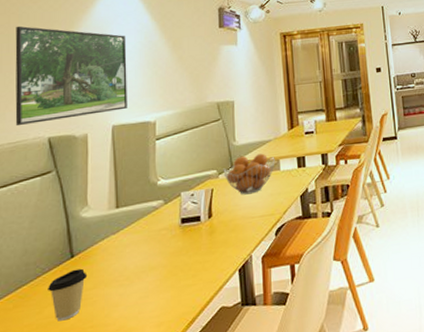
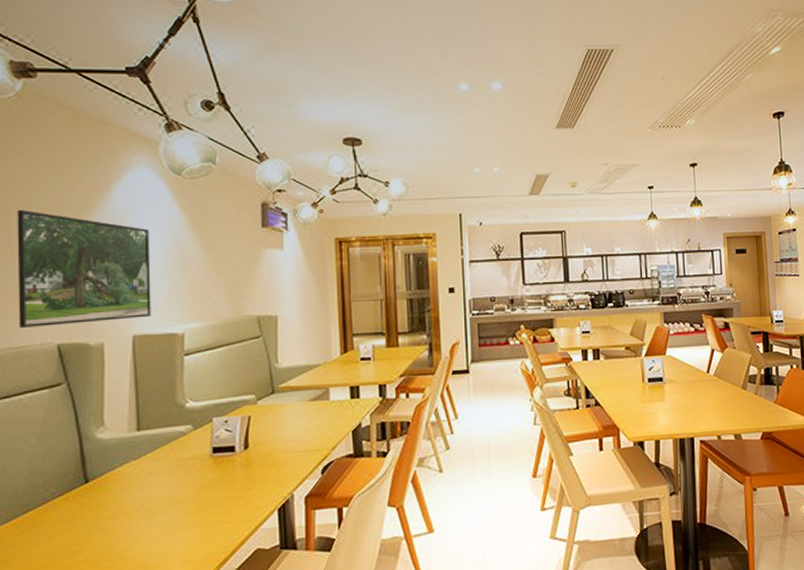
coffee cup: present [48,268,88,322] -> none [59,495,104,552]
fruit basket: present [223,153,275,195] -> none [263,379,324,426]

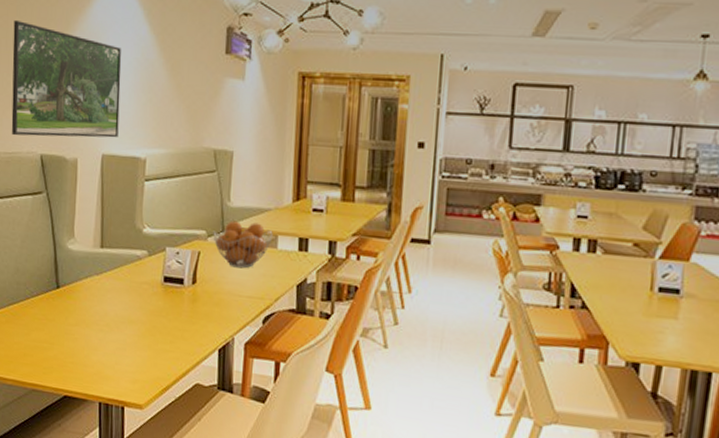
fruit basket: none [263,379,324,426] -> present [213,220,273,269]

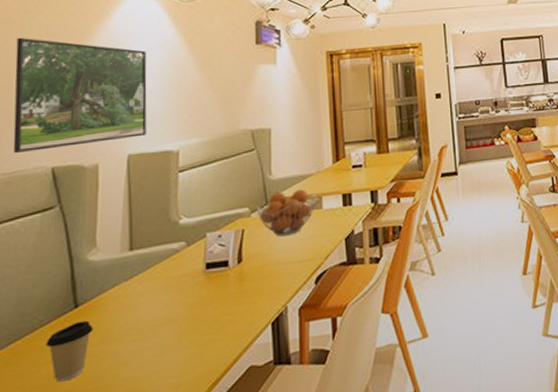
coffee cup: none [35,300,71,349] -> present [46,320,94,382]

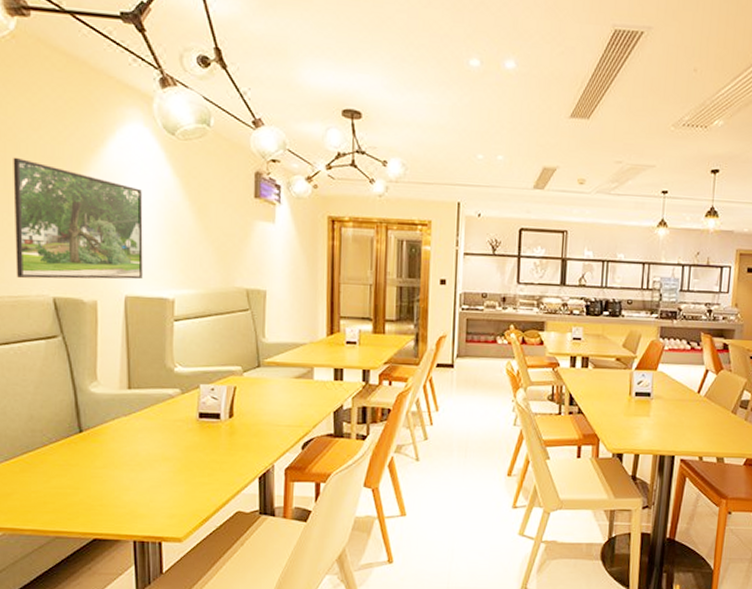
coffee cup: present [46,320,94,382] -> none [55,445,97,494]
fruit basket: present [256,189,317,237] -> none [249,355,309,400]

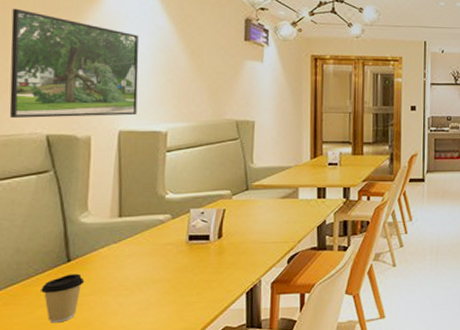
coffee cup: none [55,445,97,494] -> present [41,273,85,323]

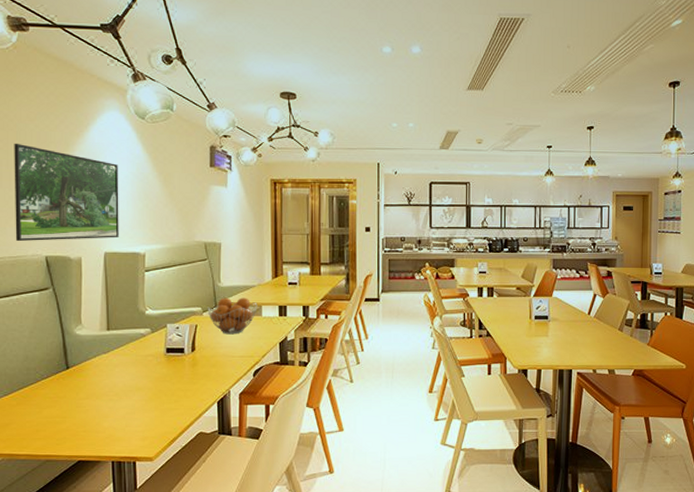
coffee cup: present [41,273,85,323] -> none [46,379,81,422]
fruit basket: none [237,179,294,219] -> present [207,297,258,335]

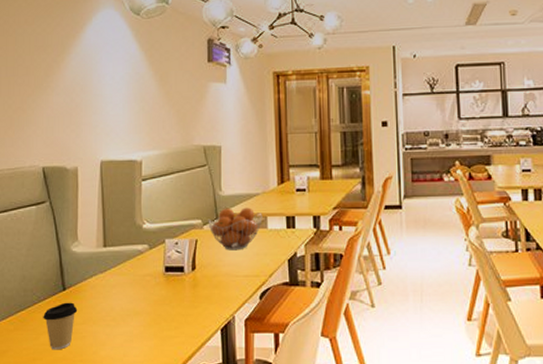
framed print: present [14,143,119,242] -> none [12,49,115,153]
coffee cup: none [46,379,81,422] -> present [43,302,78,350]

